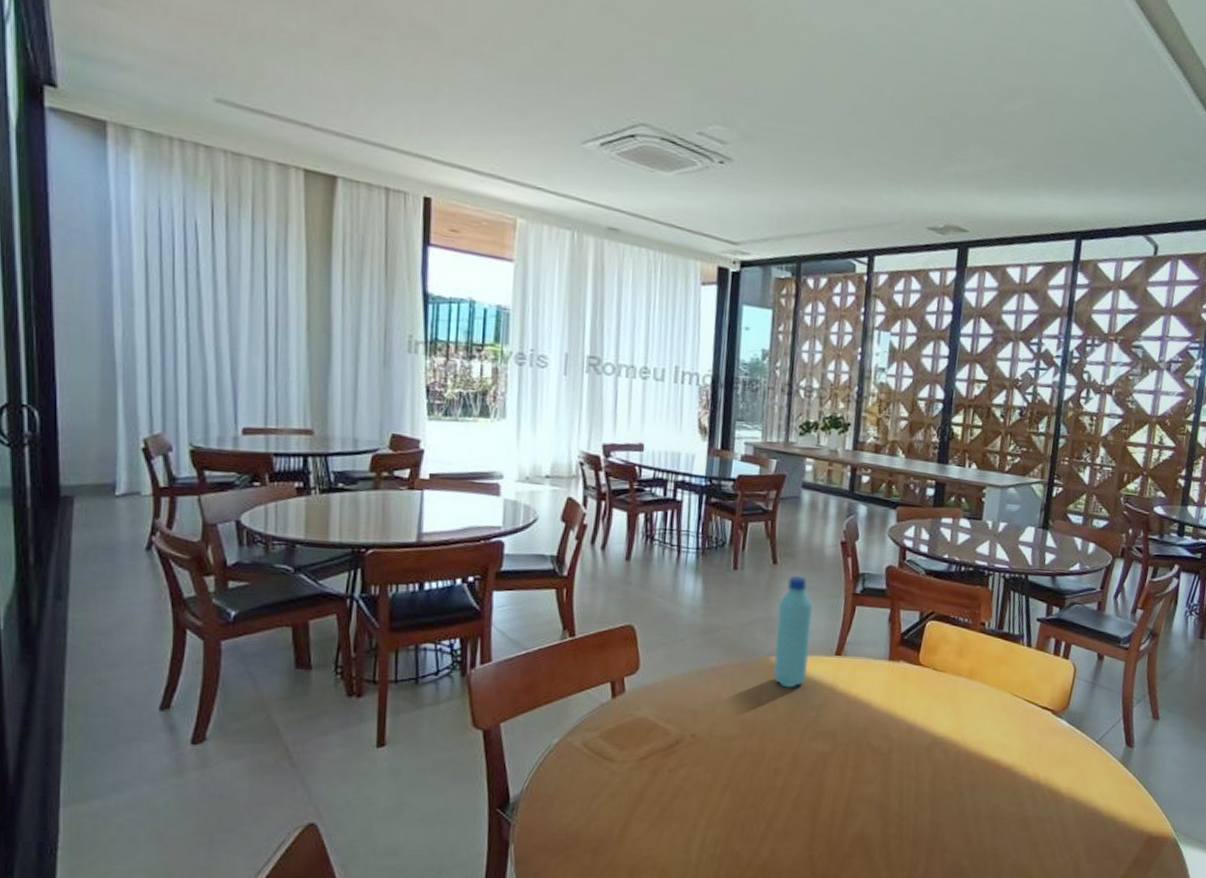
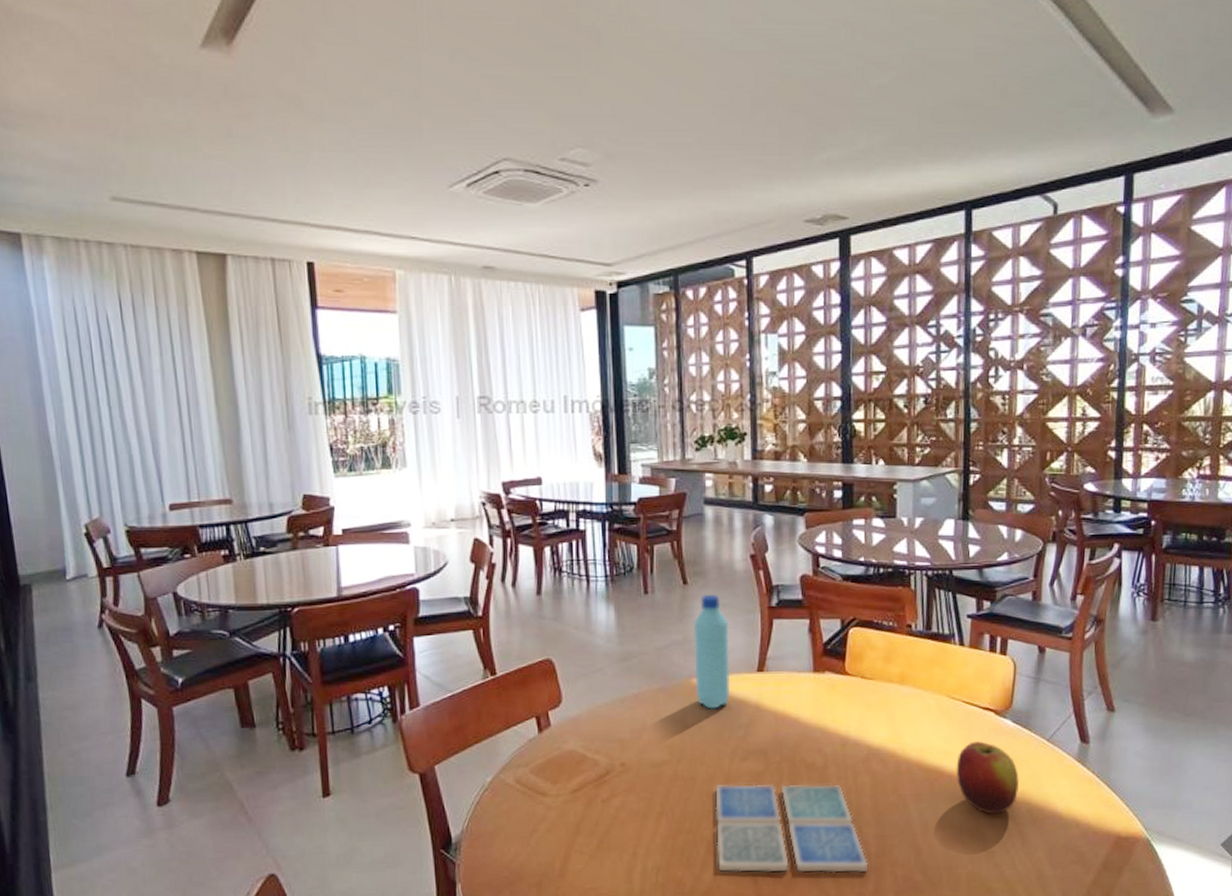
drink coaster: none [775,761,921,857] -> present [715,783,869,873]
apple: none [1011,737,1068,808] -> present [956,740,1019,815]

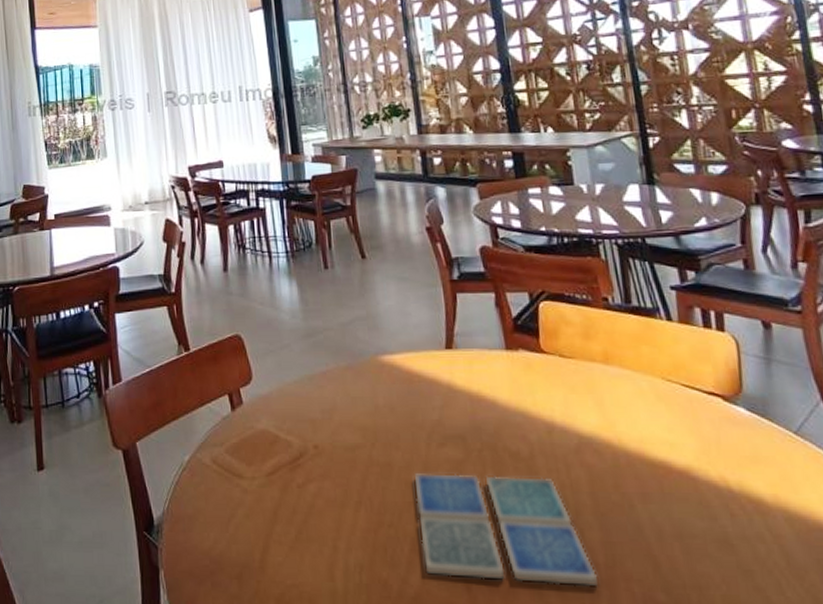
water bottle: present [693,594,731,709] -> none [376,268,419,389]
apple: present [956,740,1019,815] -> none [685,431,770,523]

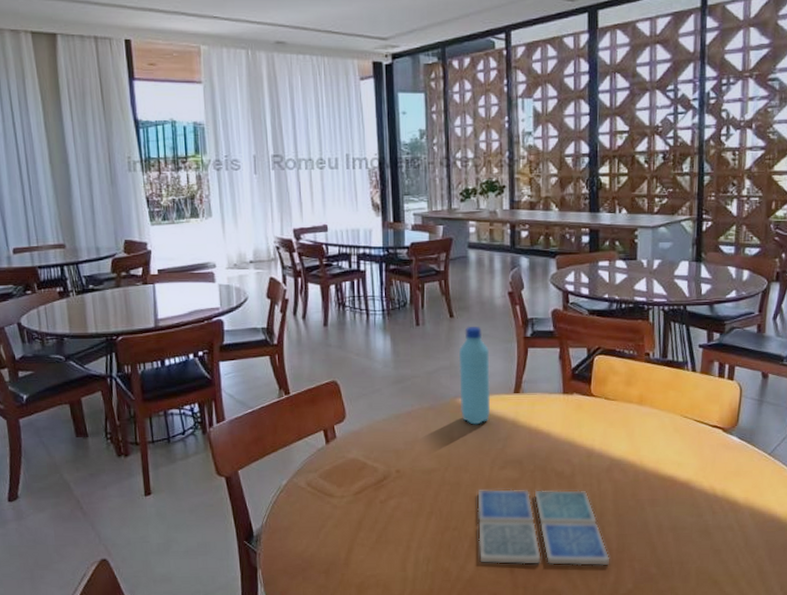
water bottle: none [376,268,419,389] -> present [458,326,491,425]

